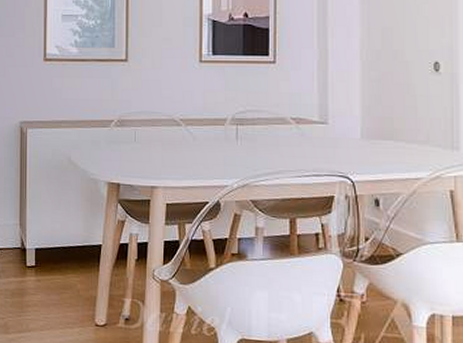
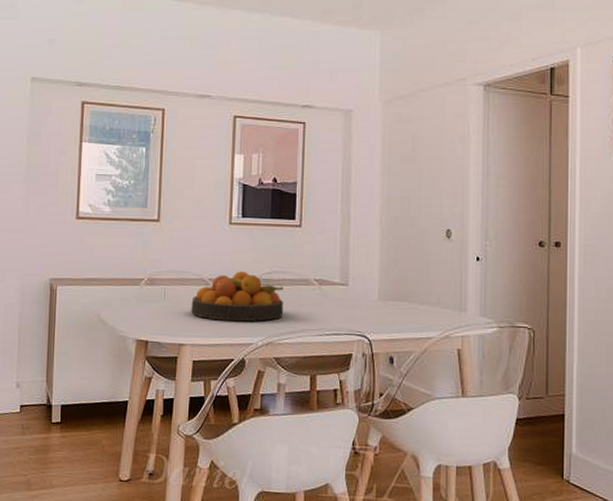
fruit bowl: none [163,111,260,163] -> present [191,271,284,322]

